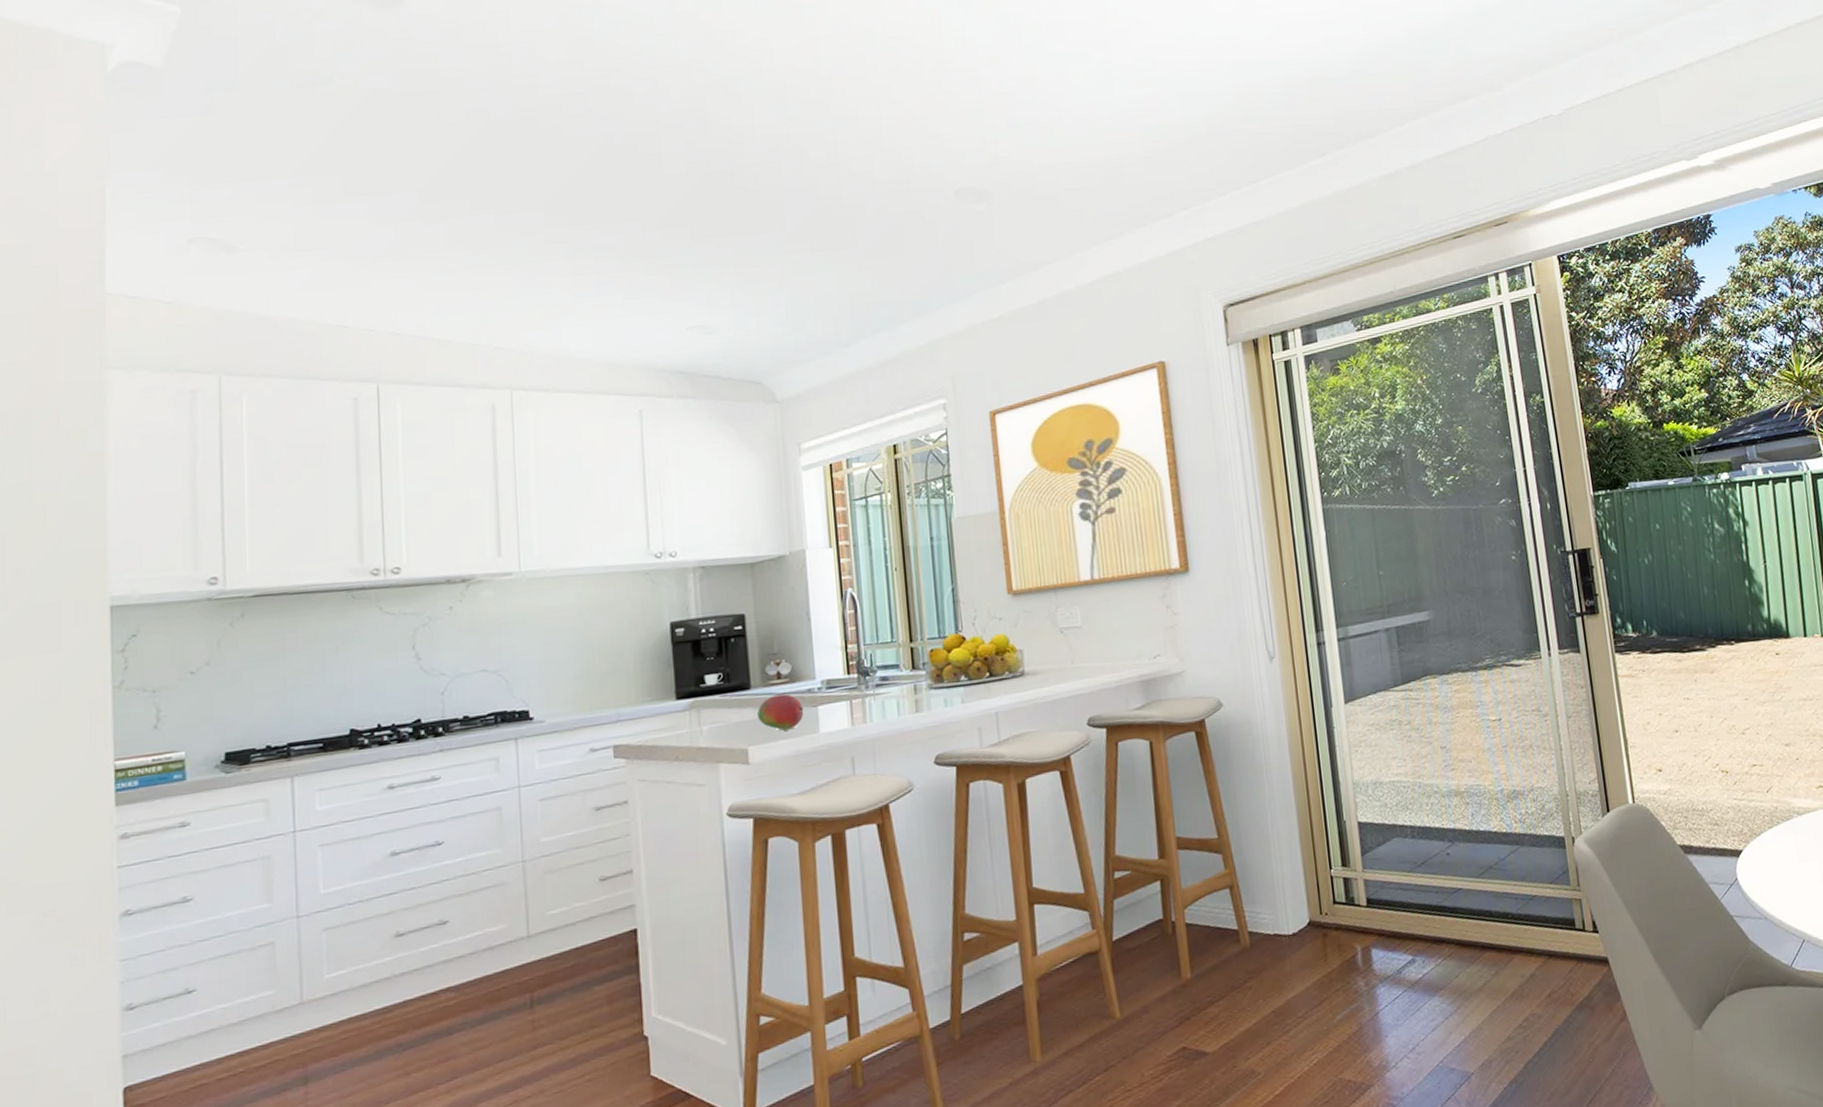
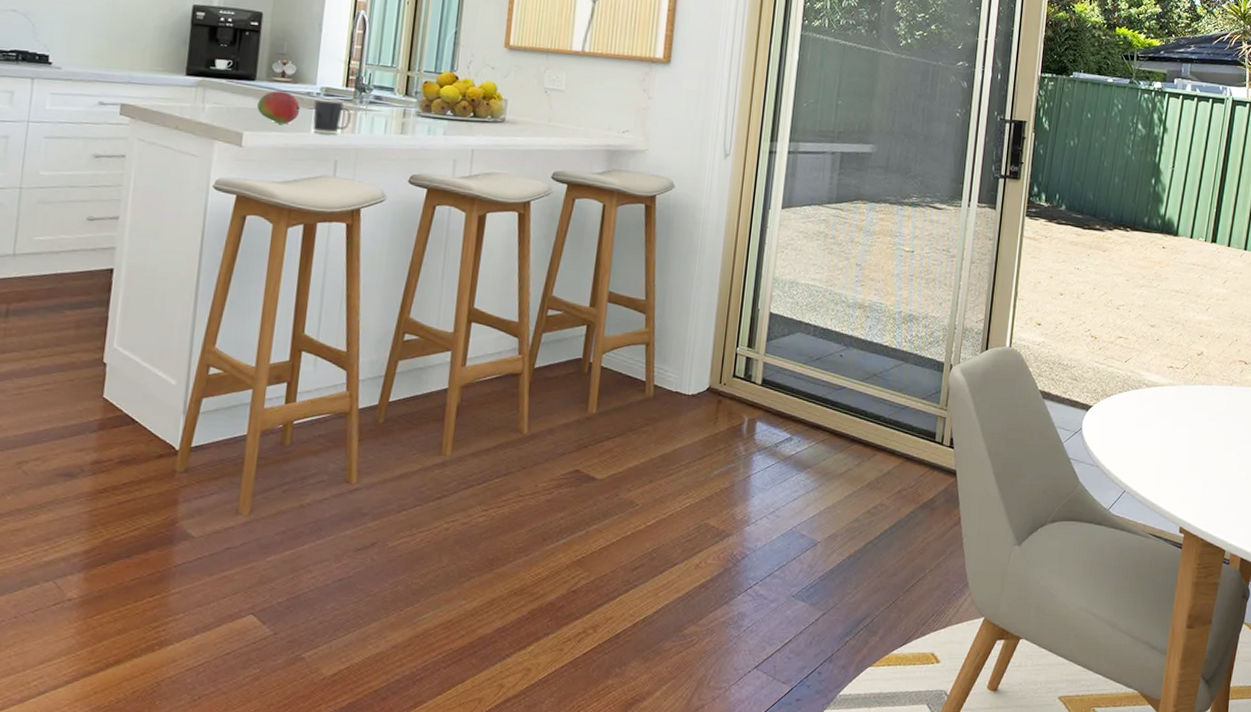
mug: none [817,691,860,732] -> present [312,99,351,135]

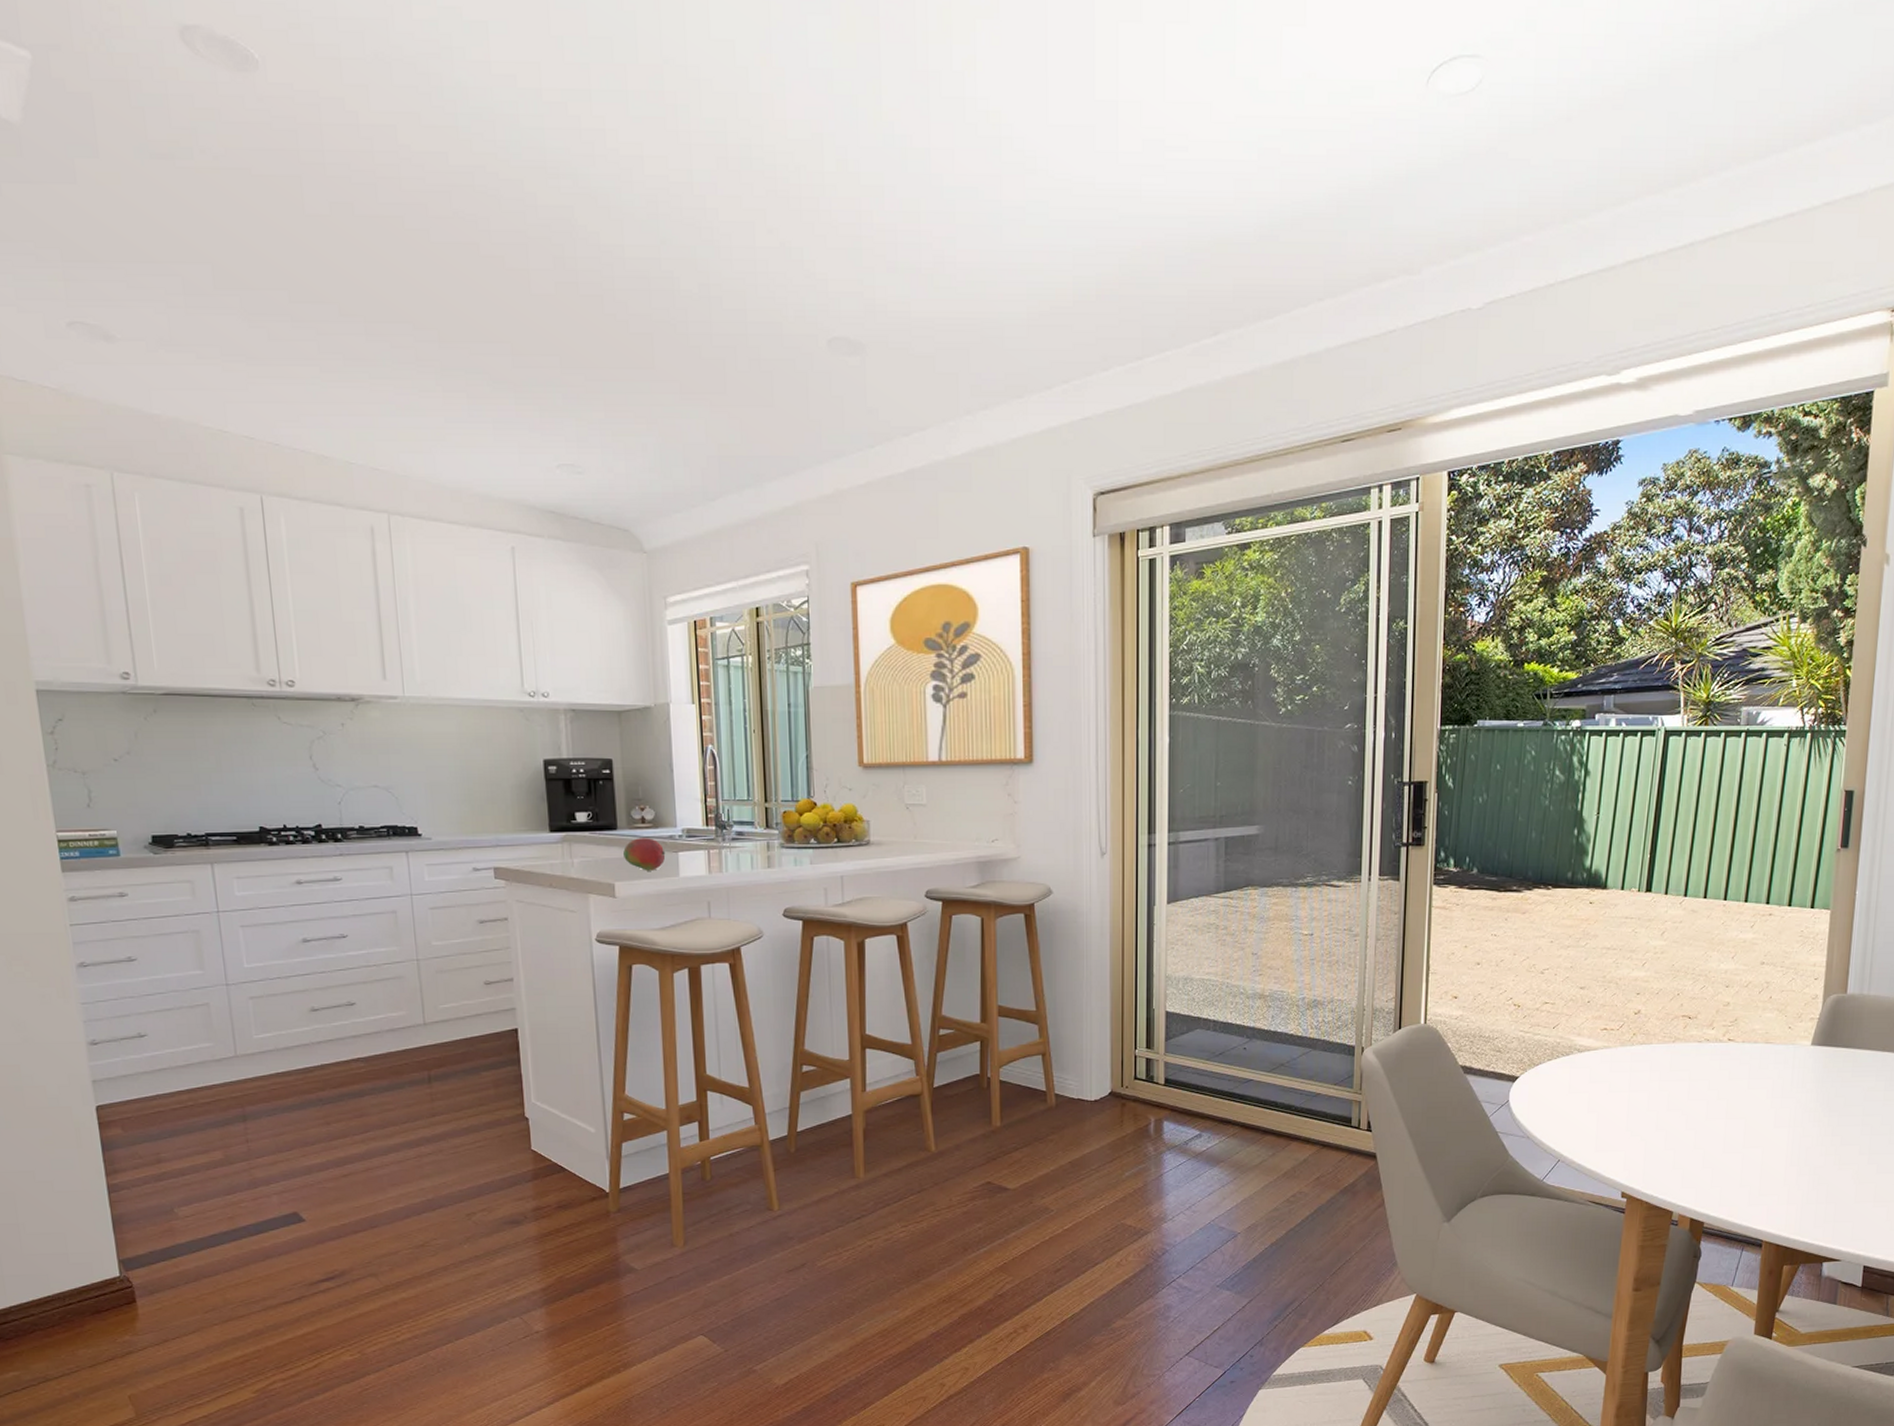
mug: present [312,99,351,135] -> none [677,841,716,877]

